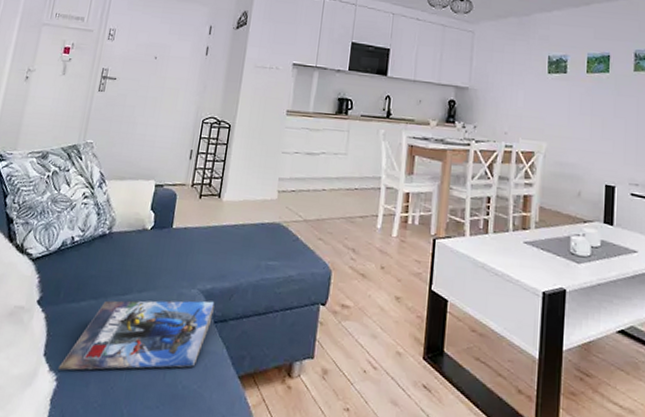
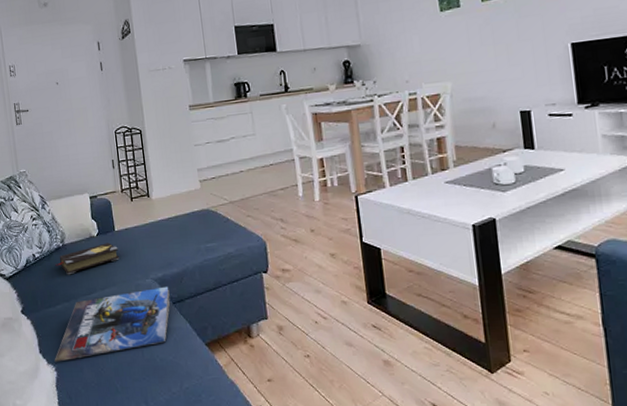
hardback book: none [94,239,171,269] -> present [55,243,119,275]

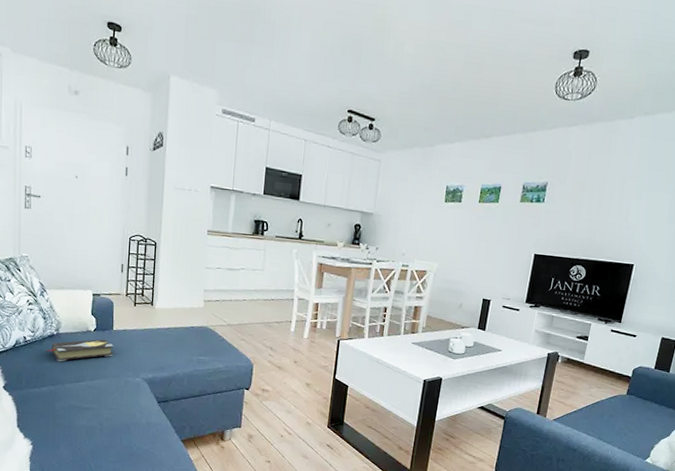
magazine: present [54,286,171,363] -> none [31,386,157,438]

